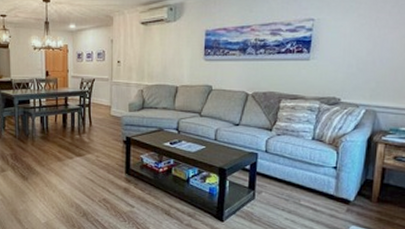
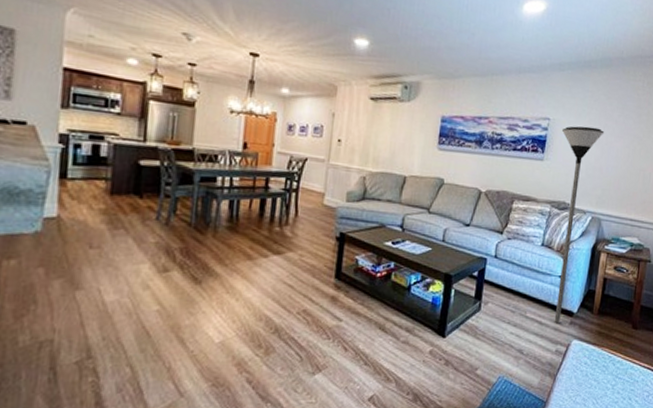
floor lamp: none [328,22,377,211] -> present [554,126,605,324]

